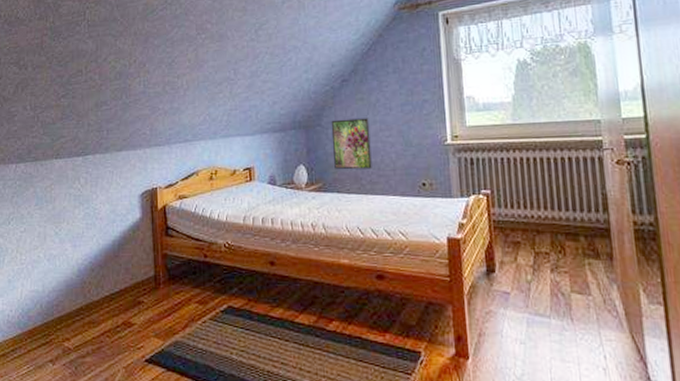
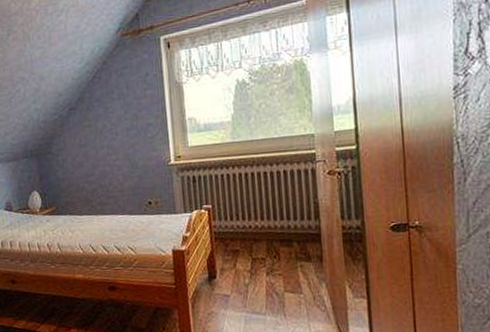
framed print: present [331,118,372,170] -> none [60,143,101,193]

